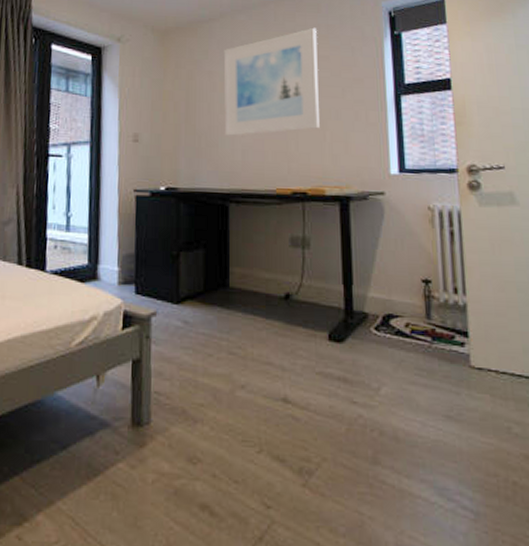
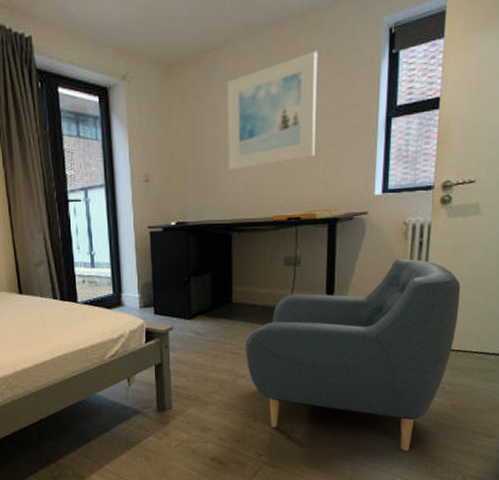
armchair: none [246,249,513,522] -> present [246,258,461,451]

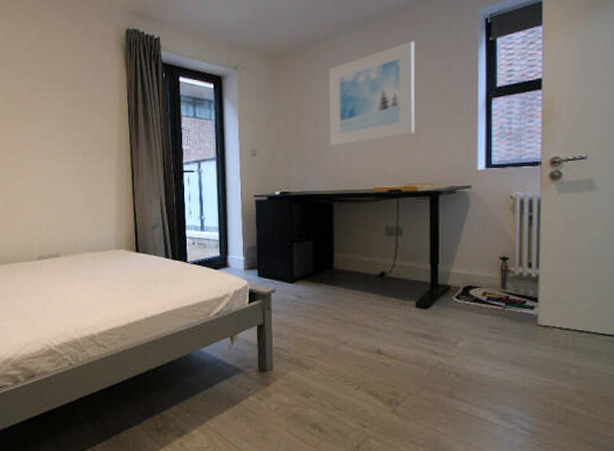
armchair: present [246,258,461,451] -> none [347,232,579,438]

